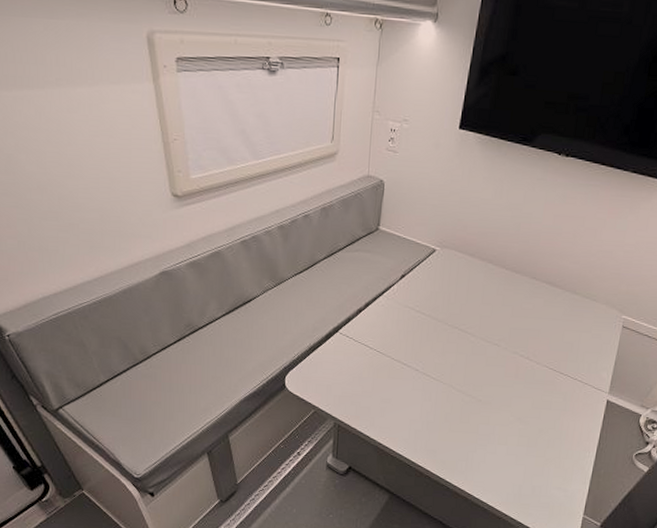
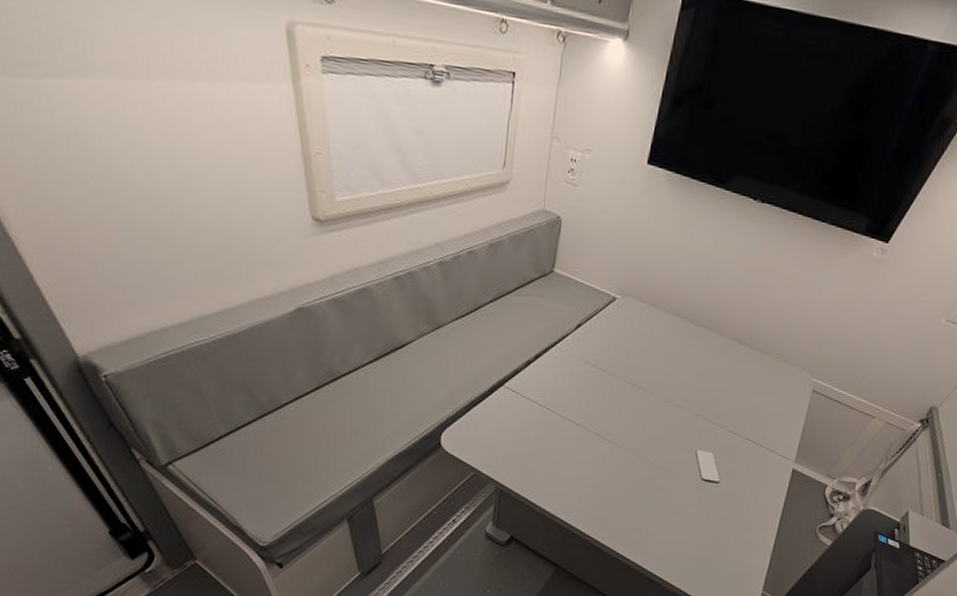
phone: none [514,384,539,415] -> present [696,449,720,484]

